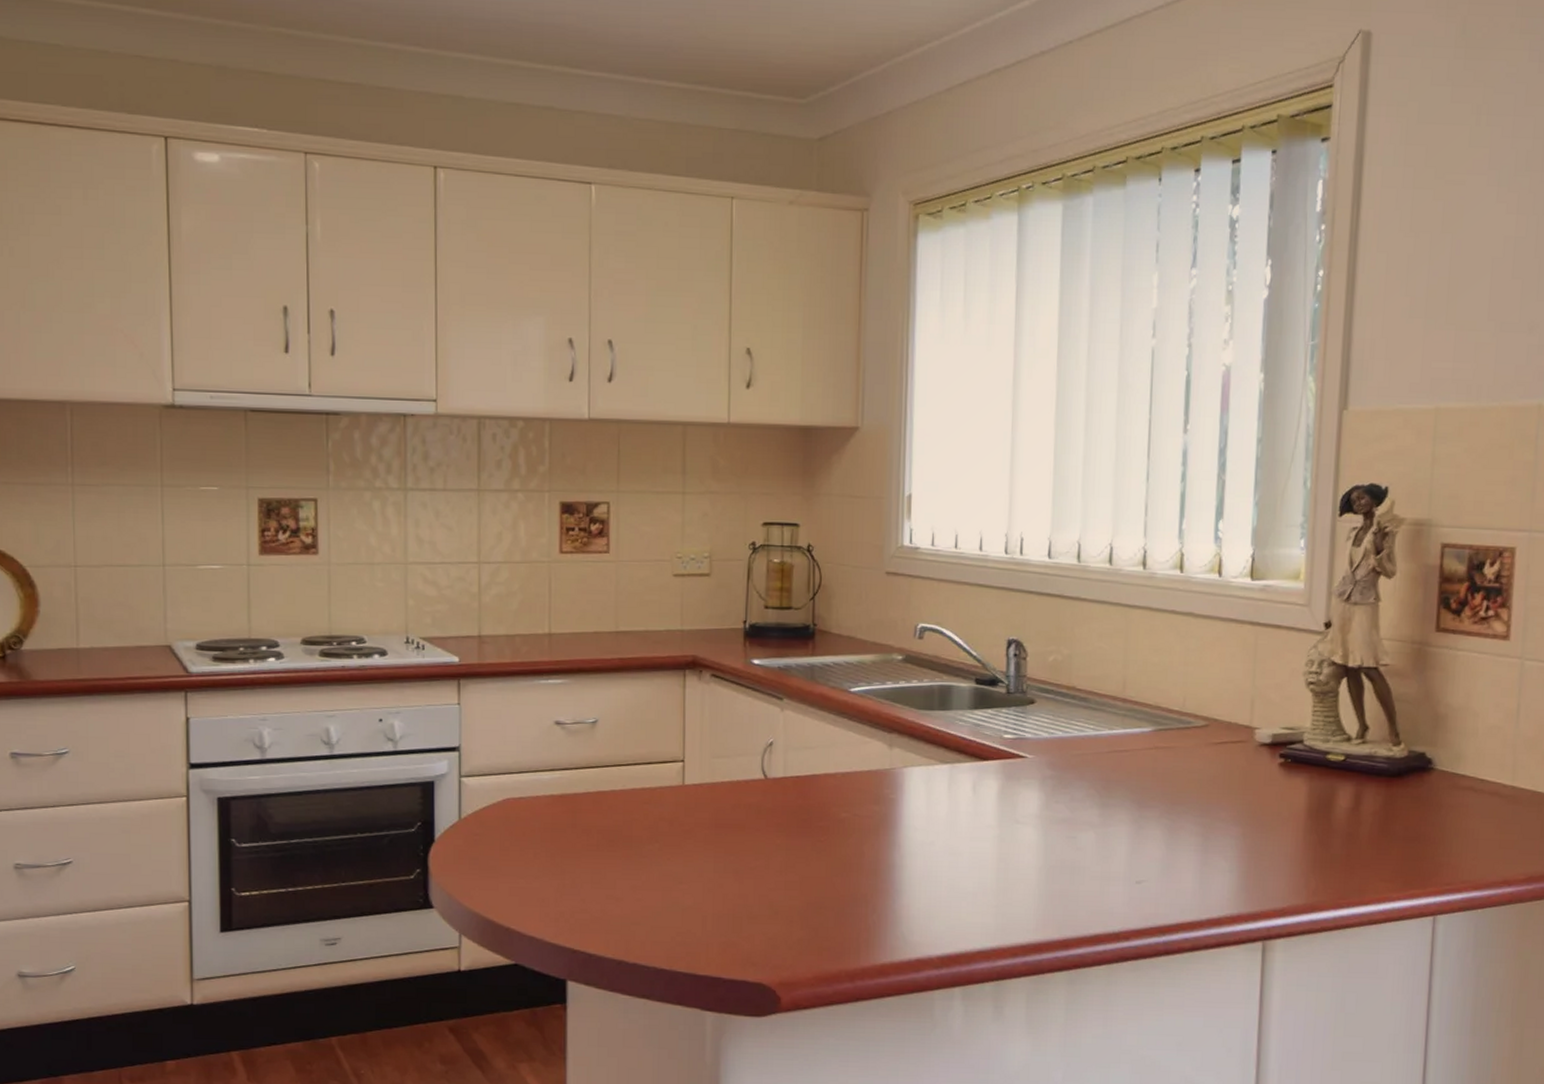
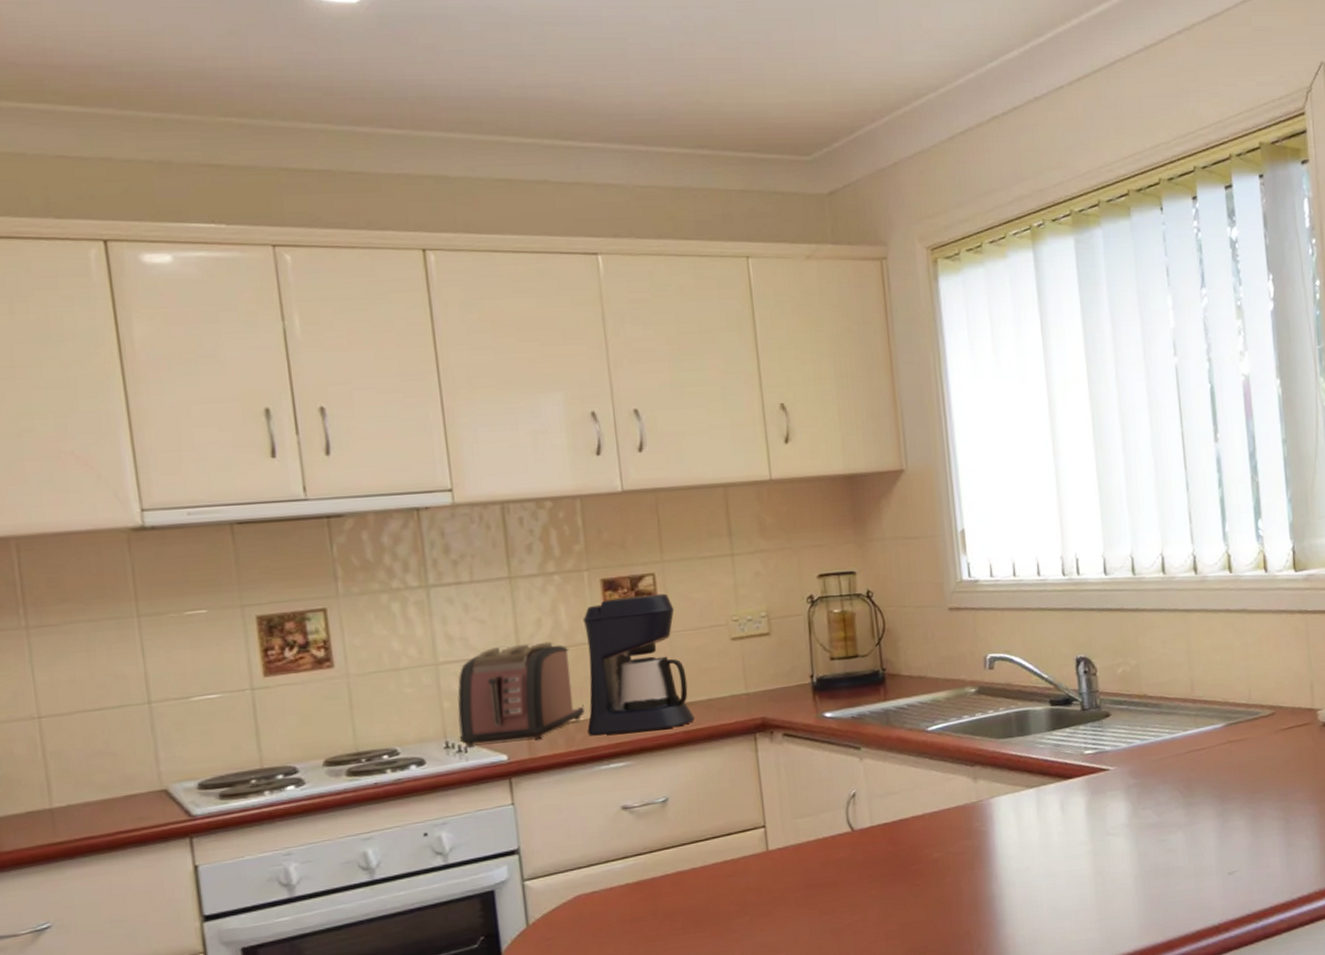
toaster: none [420,554,531,646] -> present [457,641,585,747]
coffee maker: none [532,521,631,654] -> present [582,593,695,736]

